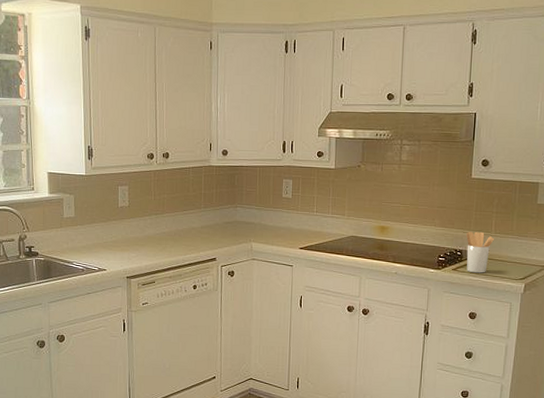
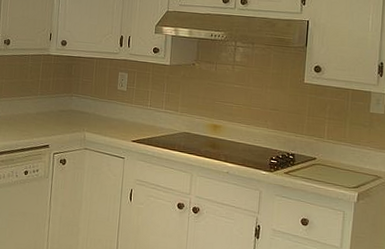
utensil holder: present [466,231,495,273] -> none [299,135,328,179]

